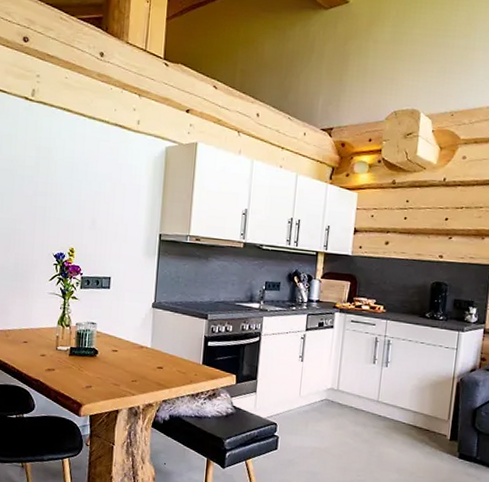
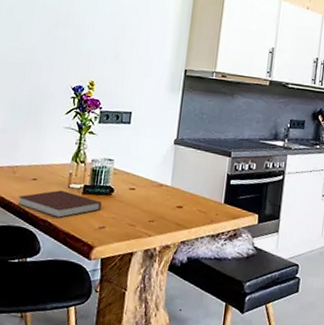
notebook: none [11,352,87,379] -> present [17,190,102,219]

